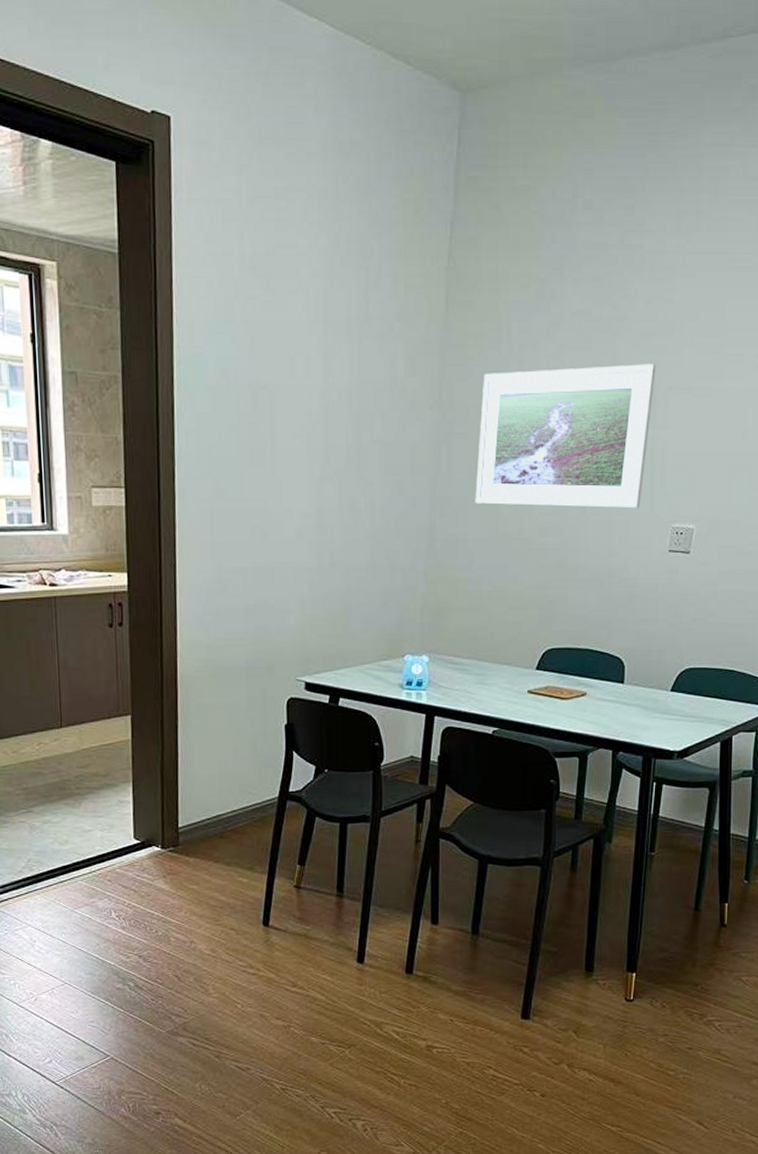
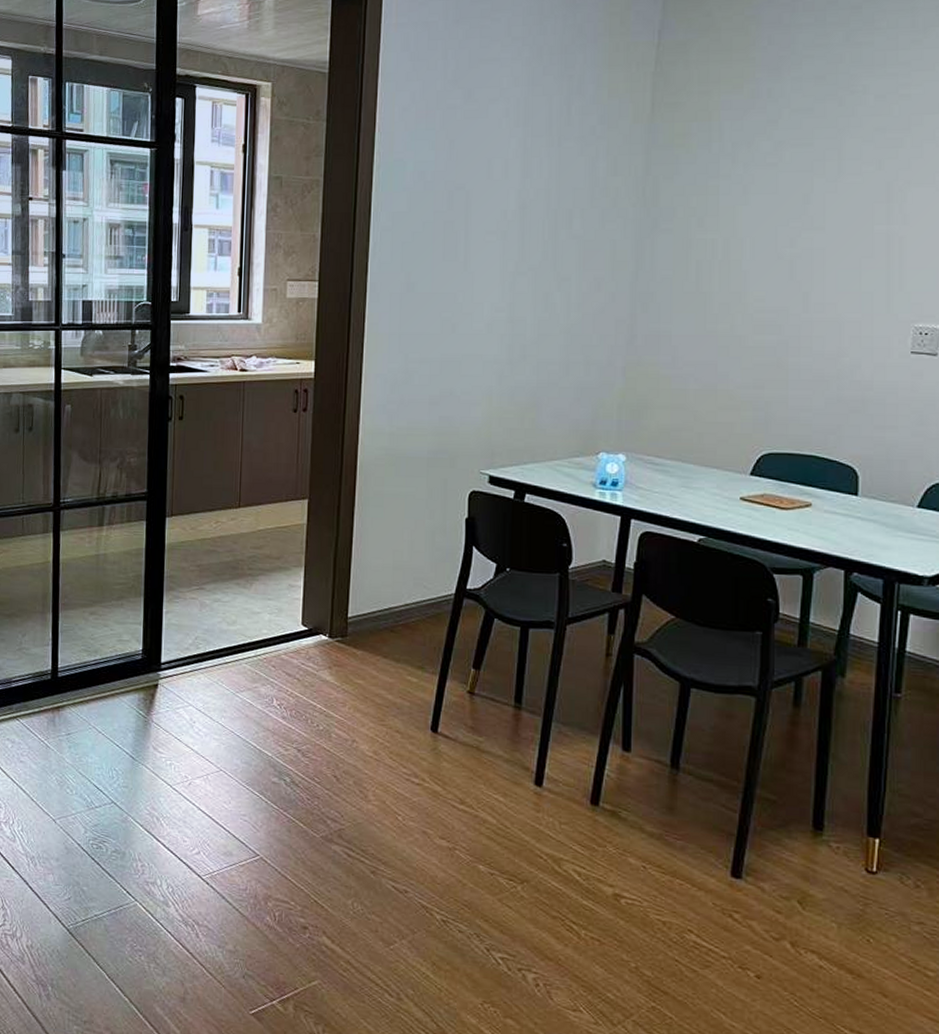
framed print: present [475,364,656,509] -> none [681,158,891,307]

